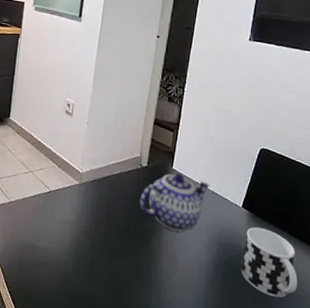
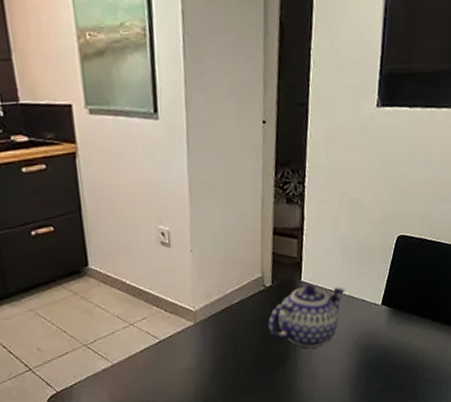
cup: present [240,226,298,298] -> none [384,320,442,385]

